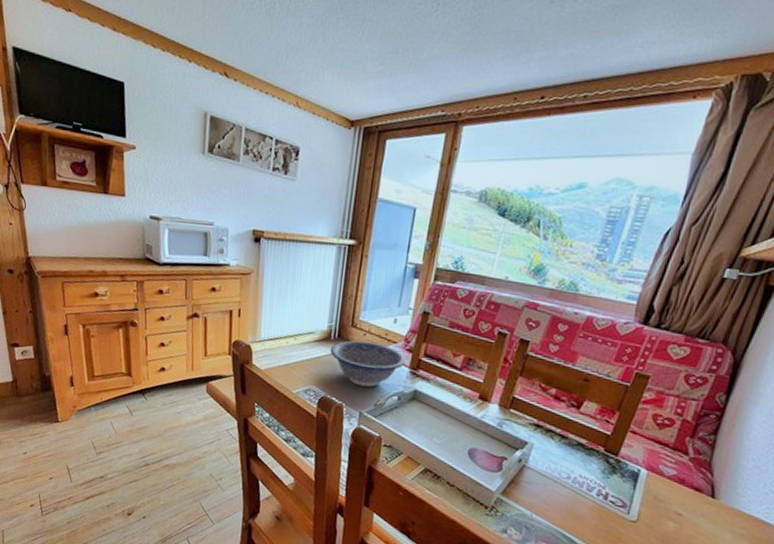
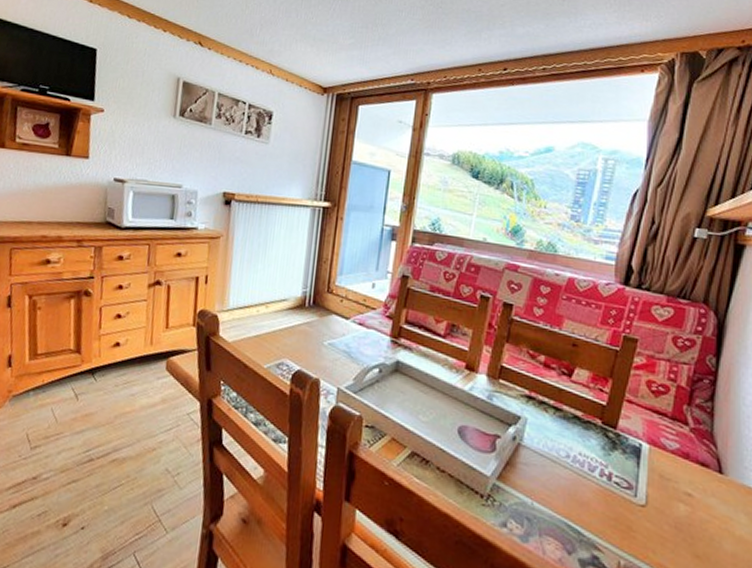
decorative bowl: present [330,340,407,387] -> none [304,307,387,359]

